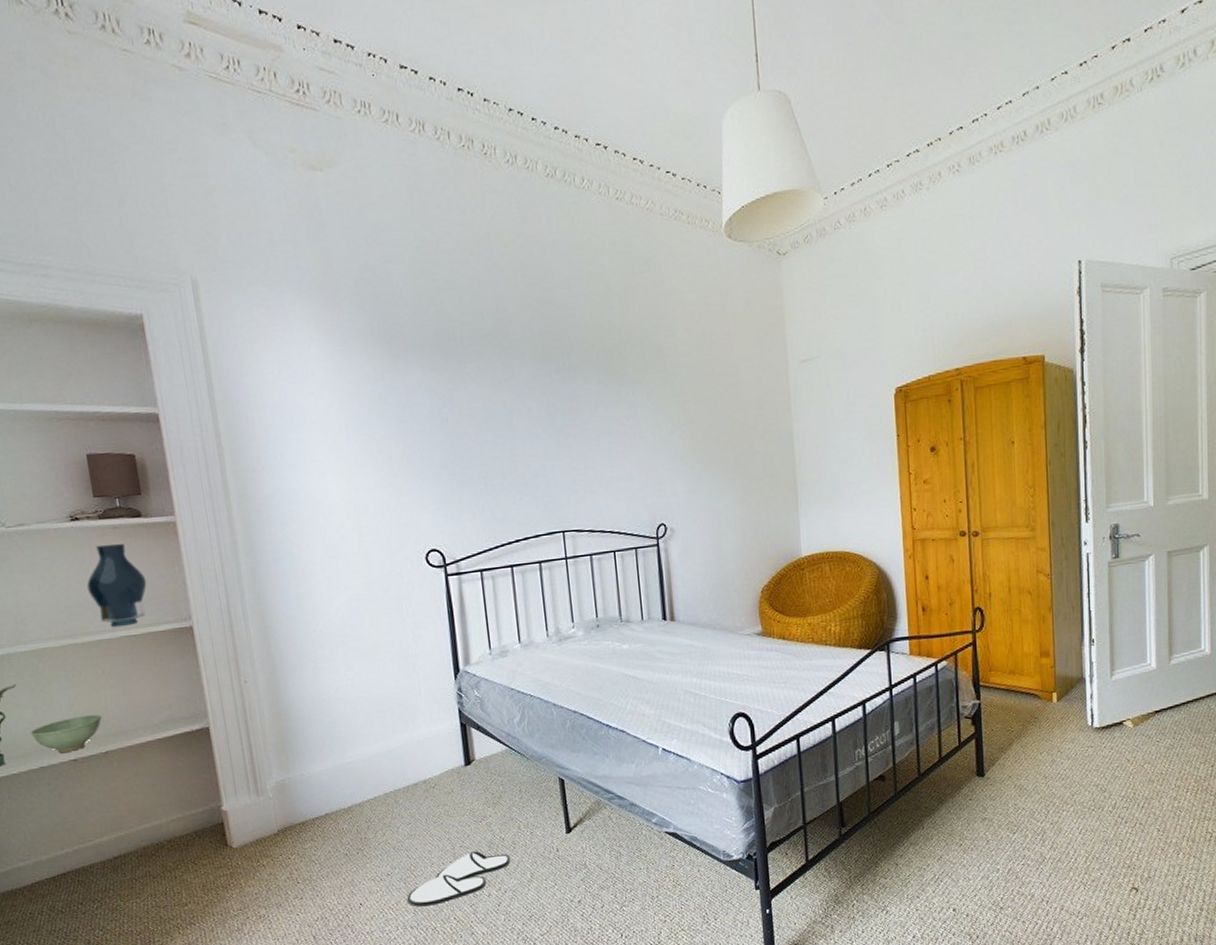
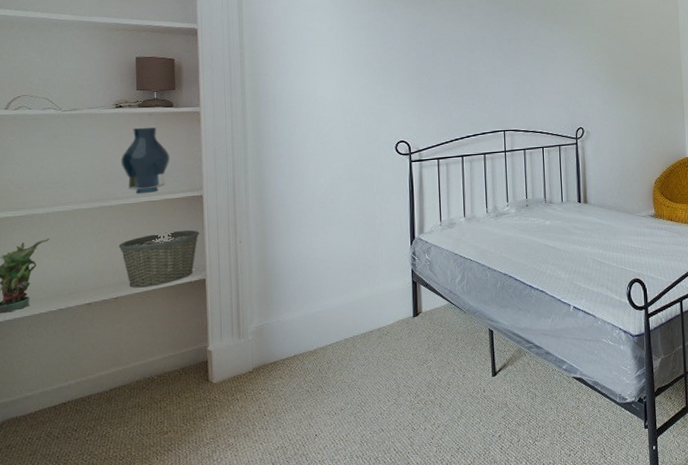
bowl: present [30,714,102,754] -> none [55,265,118,298]
basket: none [99,669,195,740] -> present [118,230,199,288]
slippers: present [407,851,511,907] -> none [355,390,445,439]

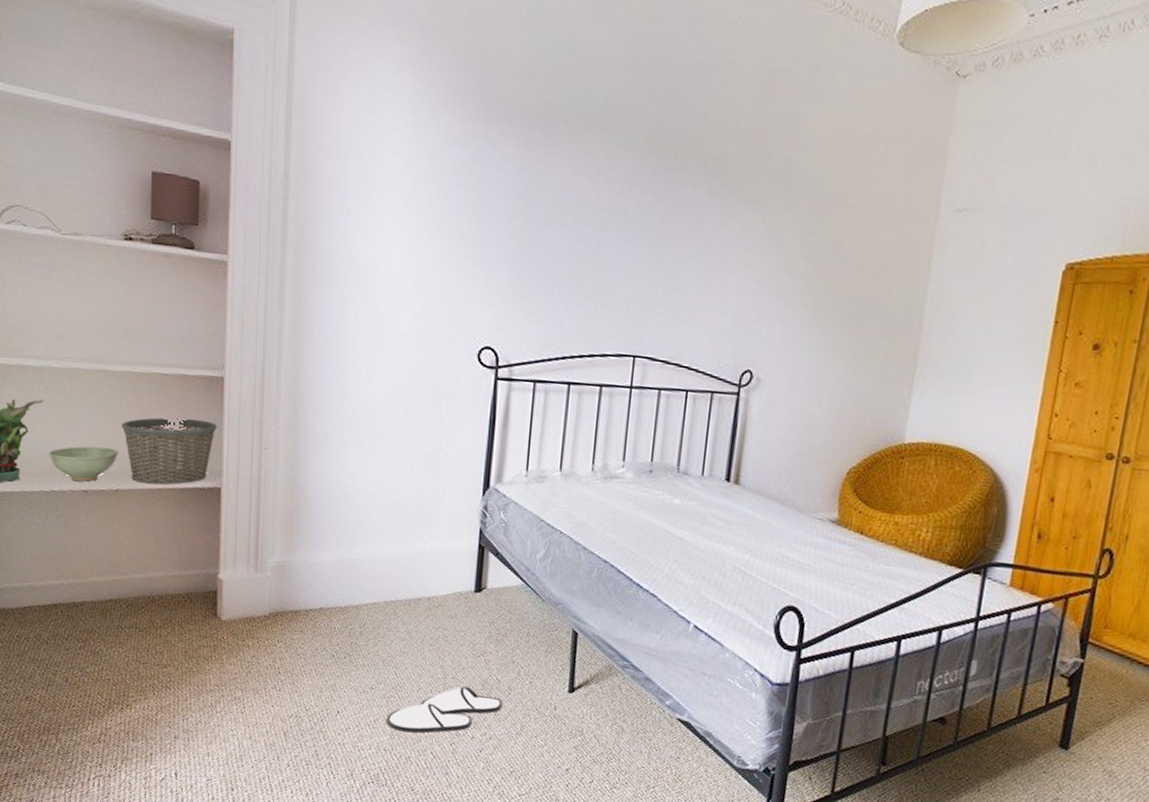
bowl: none [55,265,118,298] -> present [48,446,119,482]
vase: present [120,127,170,195] -> none [128,271,187,364]
slippers: none [355,390,445,439] -> present [386,686,503,733]

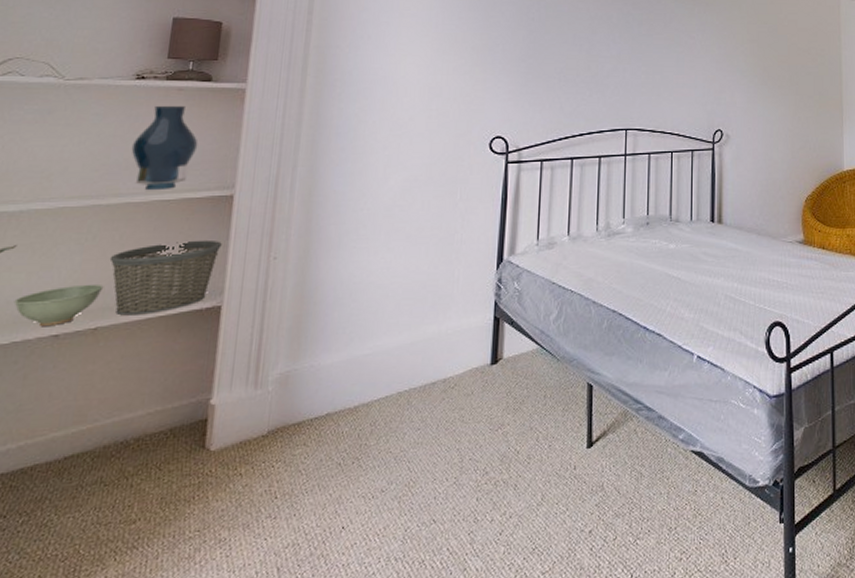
vase: none [128,271,187,364] -> present [131,105,199,191]
slippers: present [386,686,503,733] -> none [397,465,522,533]

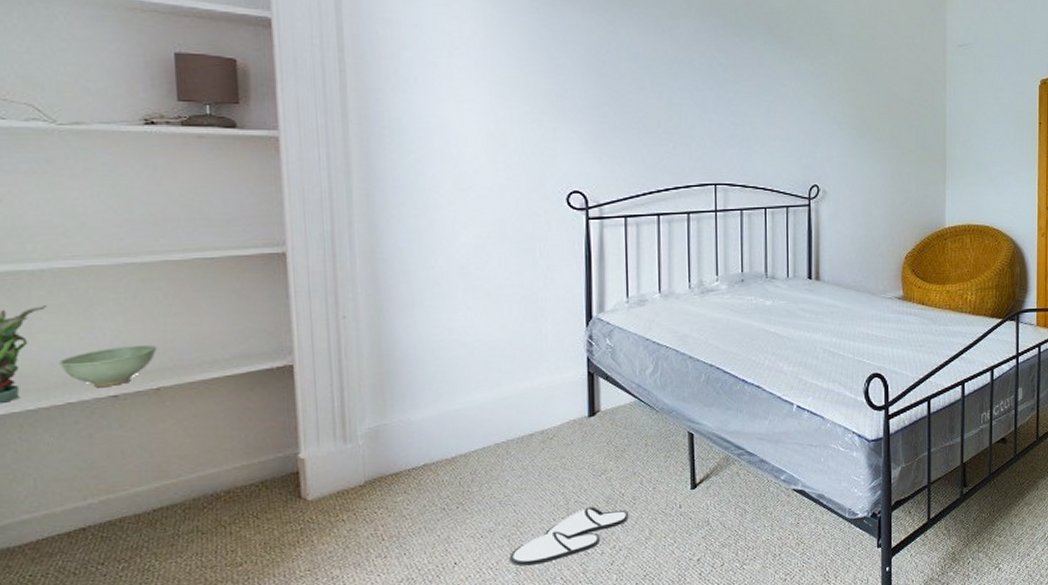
basket: present [109,239,222,316] -> none [157,299,282,376]
vase: present [131,105,199,191] -> none [156,154,235,248]
slippers: none [397,465,522,533] -> present [509,506,629,566]

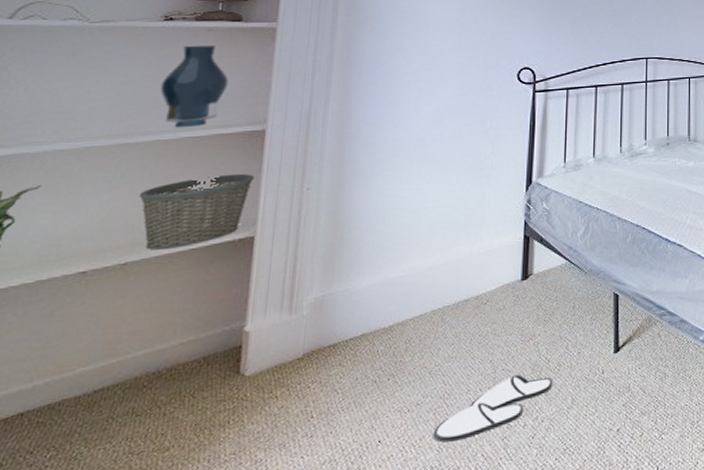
bowl: present [58,344,158,388] -> none [38,220,133,265]
vase: none [156,154,235,248] -> present [159,45,229,129]
basket: none [157,299,282,376] -> present [138,173,254,250]

